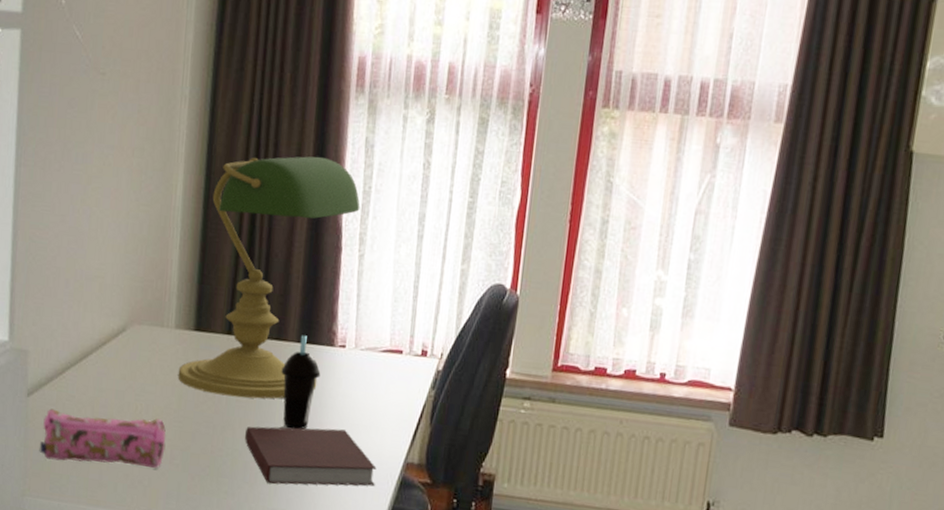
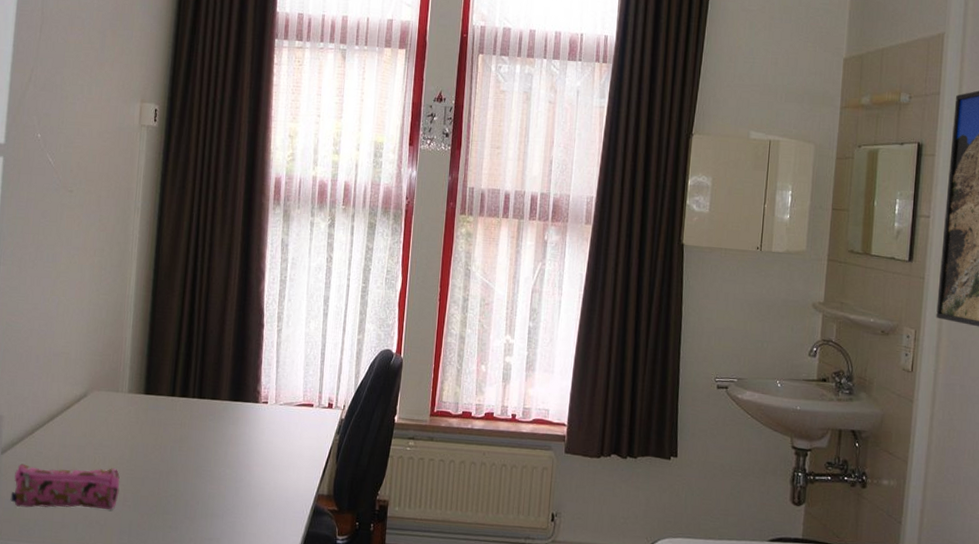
desk lamp: present [178,156,360,399] -> none [130,254,278,448]
notebook: present [245,426,377,486] -> none [186,469,294,518]
cup: present [281,335,321,430] -> none [216,395,248,472]

